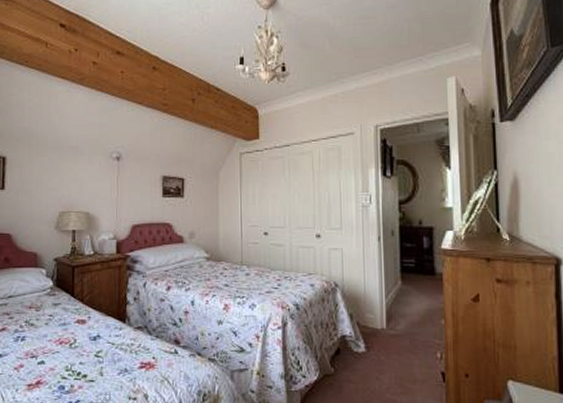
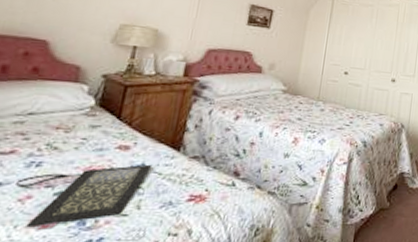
clutch bag: none [11,336,106,394] -> present [16,164,153,231]

